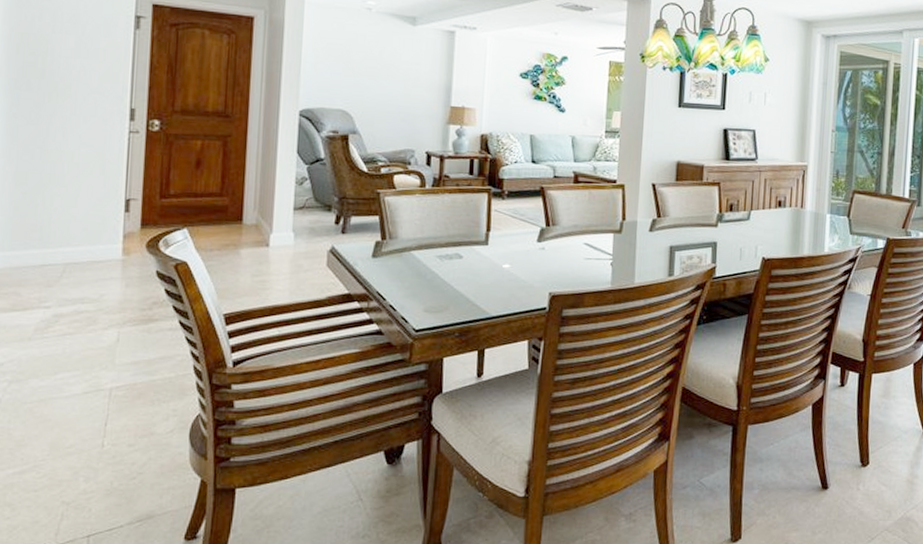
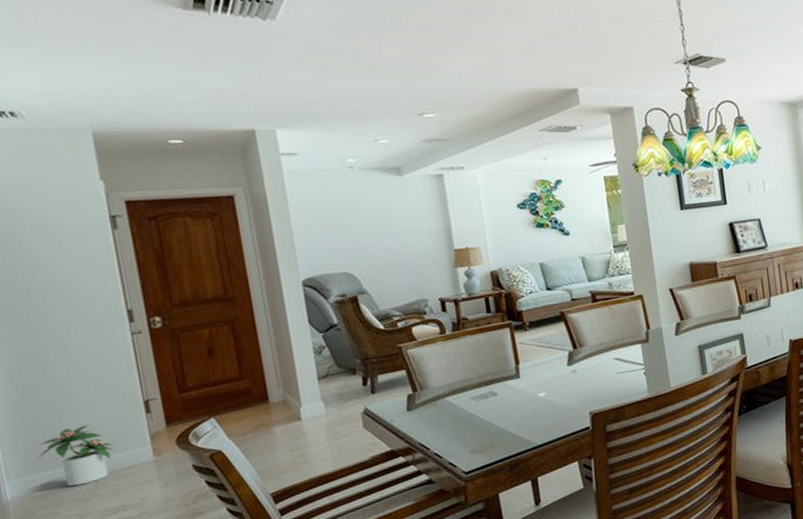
potted plant: none [15,212,88,271] -> present [38,425,115,487]

